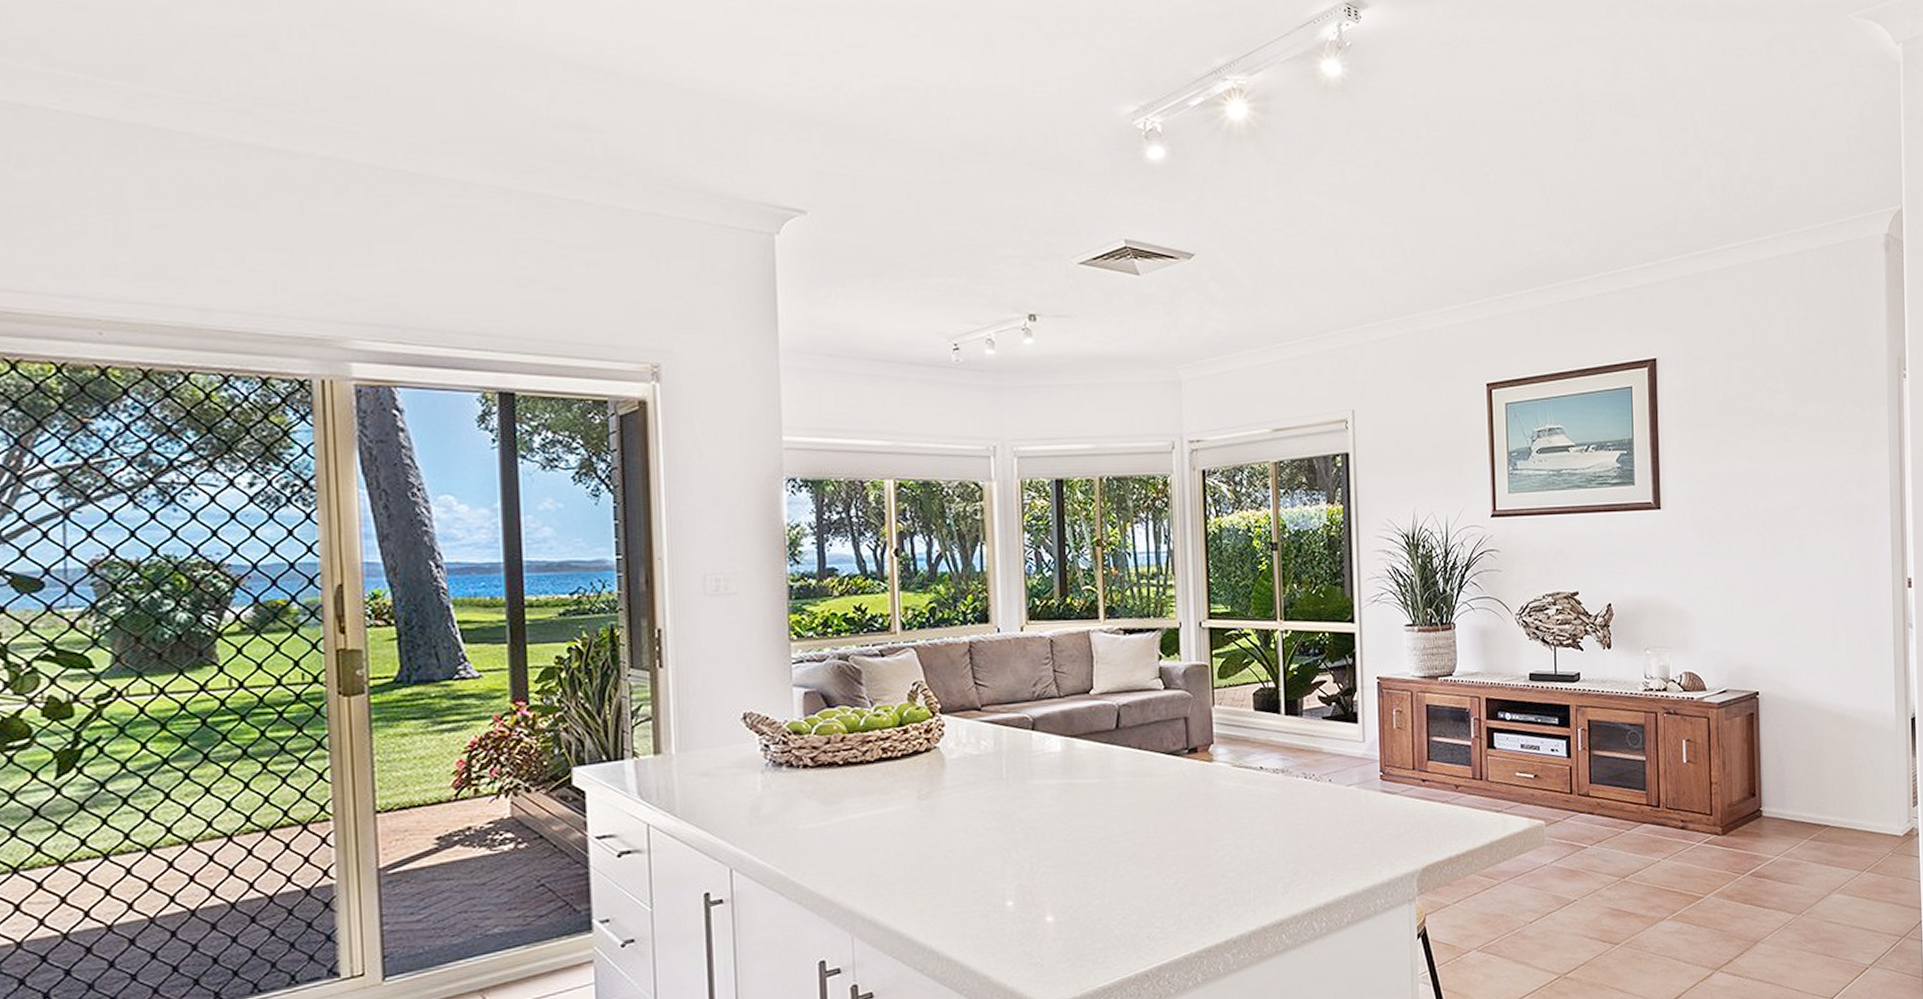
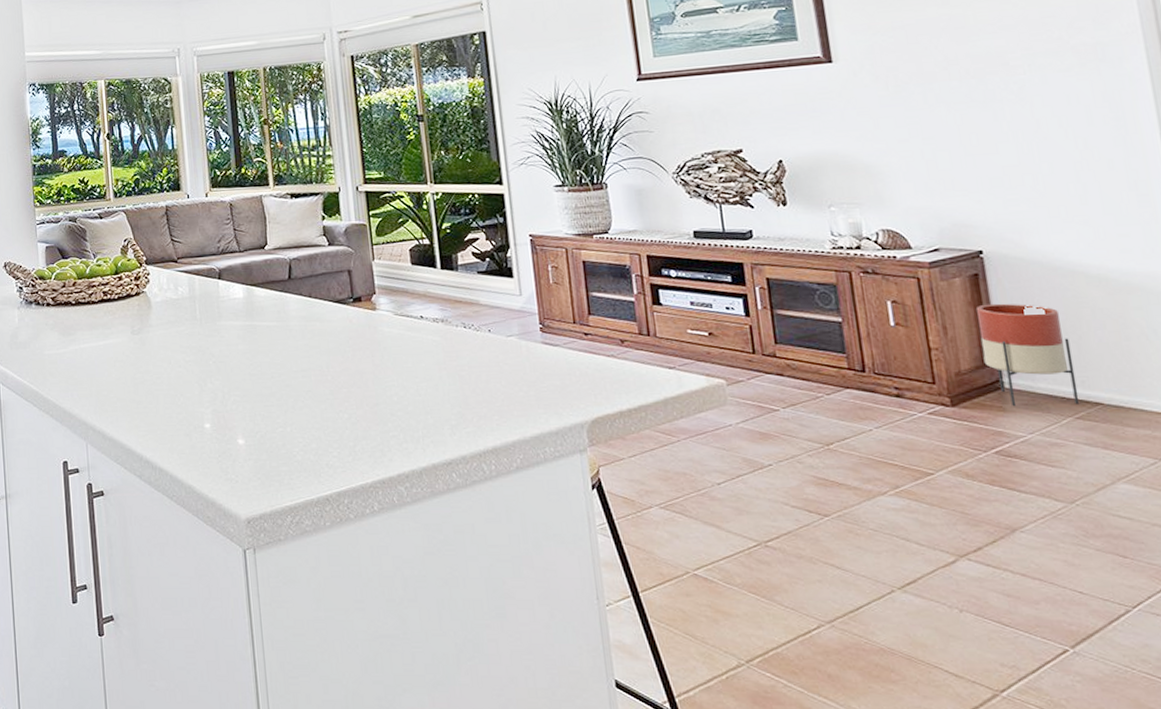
planter: none [1749,739,1814,833] -> present [977,303,1080,407]

